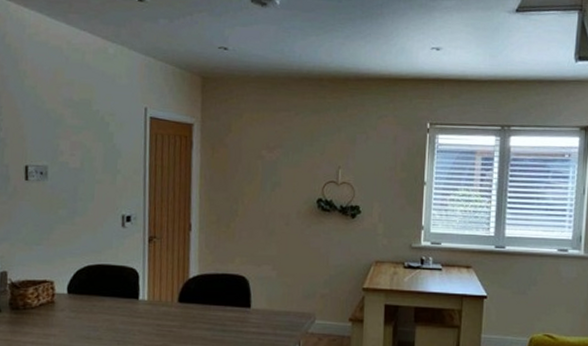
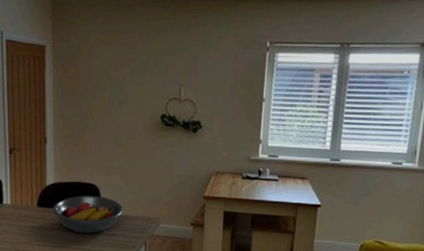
fruit bowl: none [195,288,274,332] -> present [52,195,123,233]

